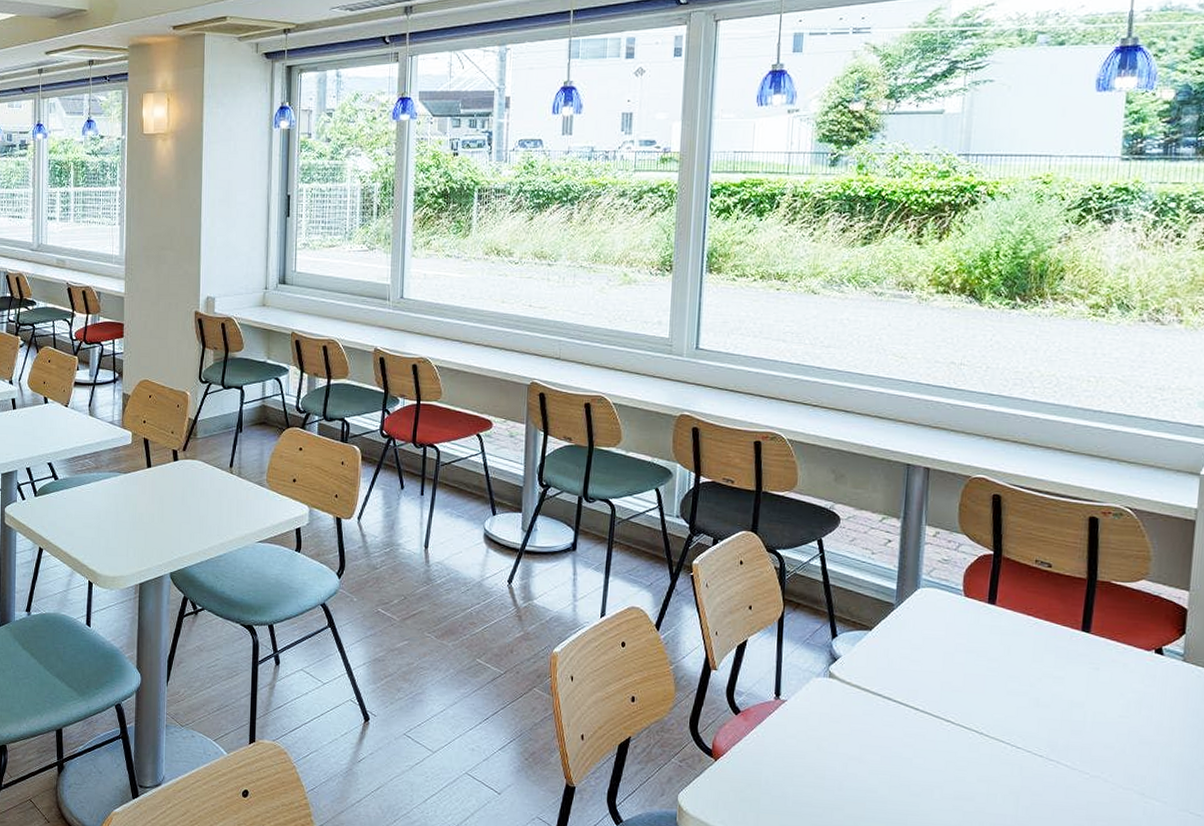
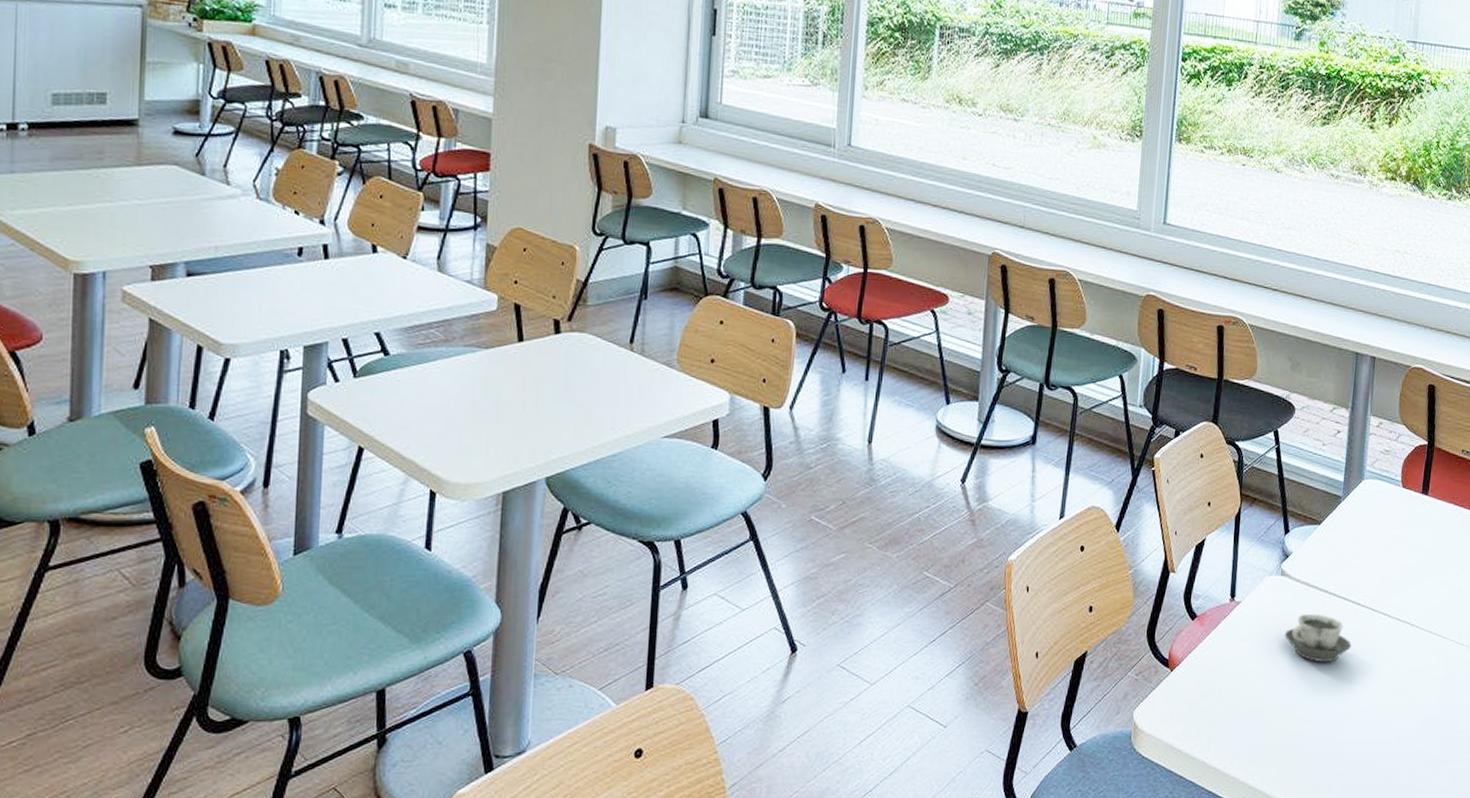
cup: none [834,715,910,764] -> present [1284,613,1351,663]

